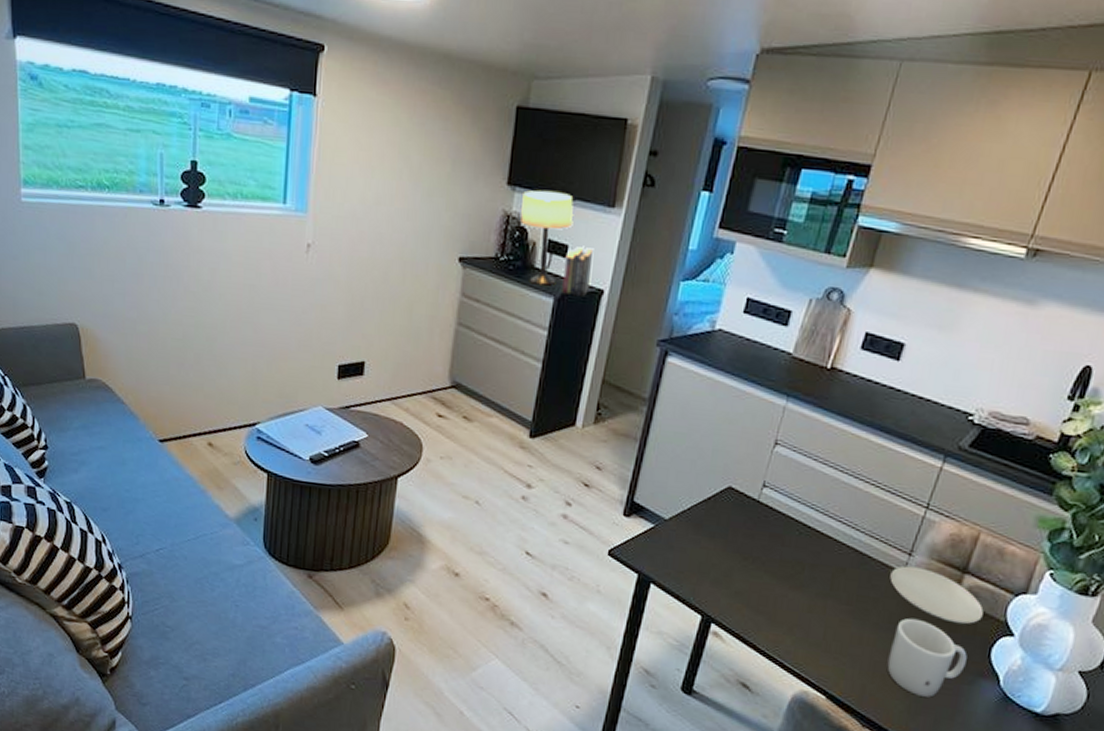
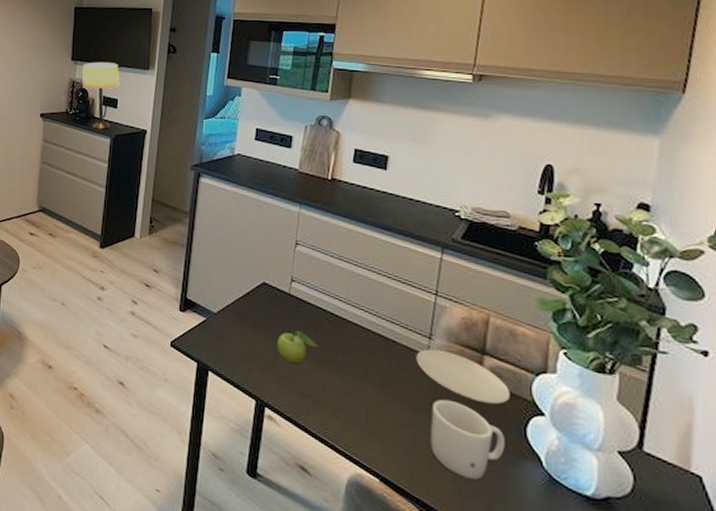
books: present [562,247,594,297] -> none [116,100,137,137]
fruit: none [734,542,784,578] -> present [276,331,320,364]

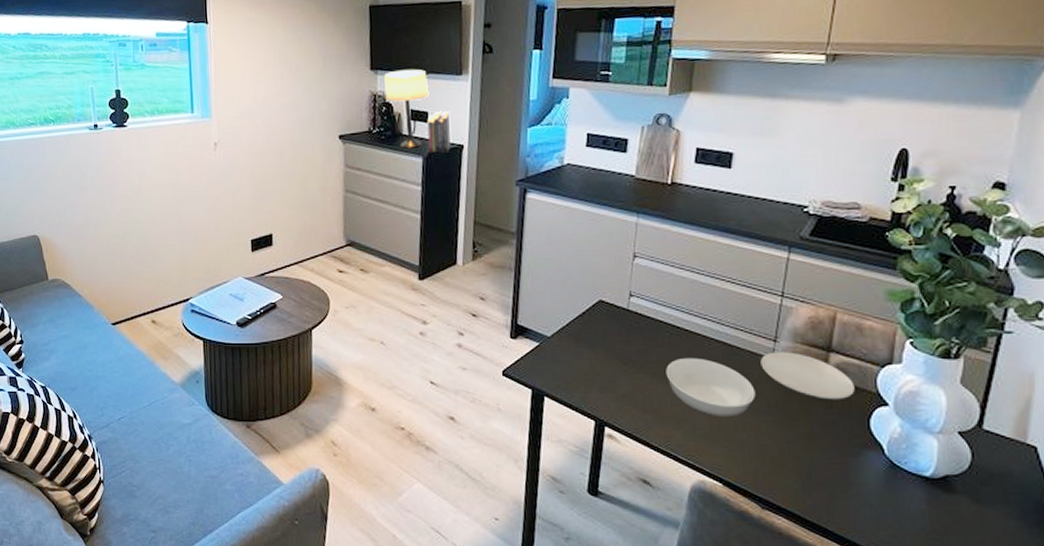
books: none [116,100,137,137] -> present [427,112,451,154]
fruit: present [276,331,320,364] -> none [615,347,661,380]
bowl: none [324,346,412,411] -> present [666,357,756,418]
mug: present [430,399,505,480] -> none [773,400,848,473]

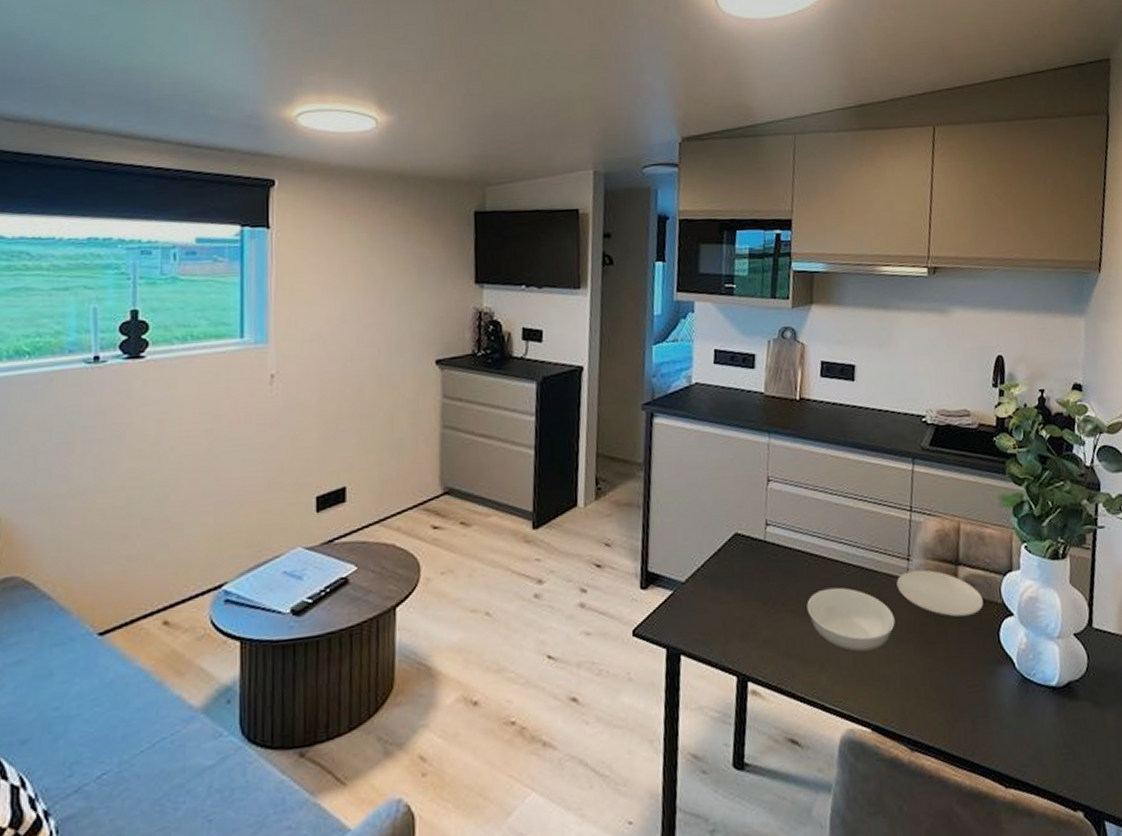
table lamp: present [384,69,428,150] -> none [491,282,542,374]
books: present [427,112,451,154] -> none [541,330,569,378]

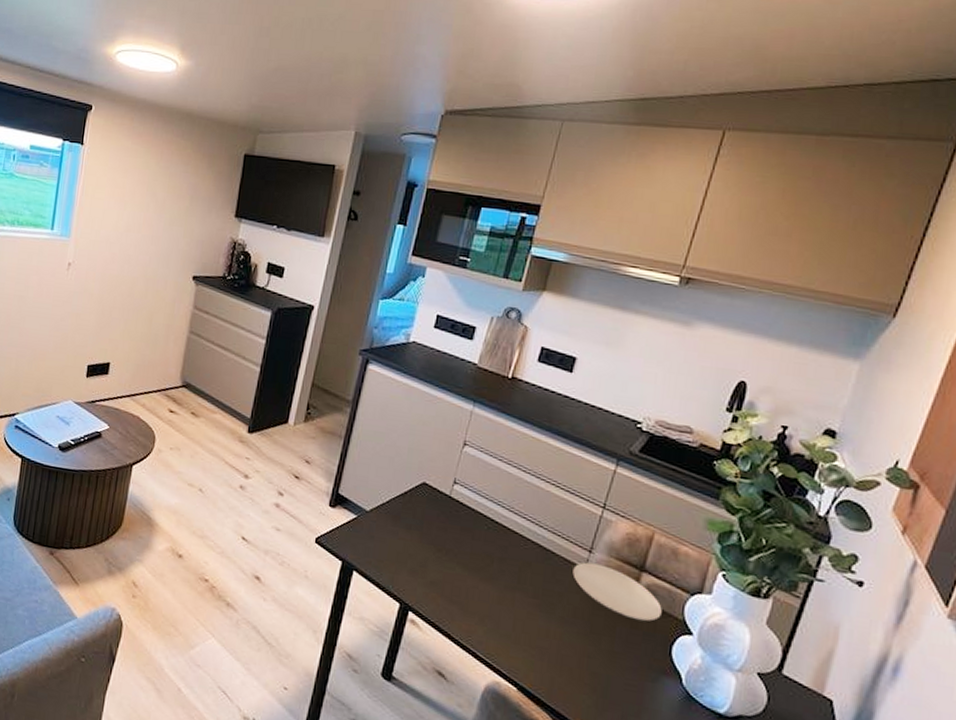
bowl: present [806,587,895,653] -> none [477,553,564,622]

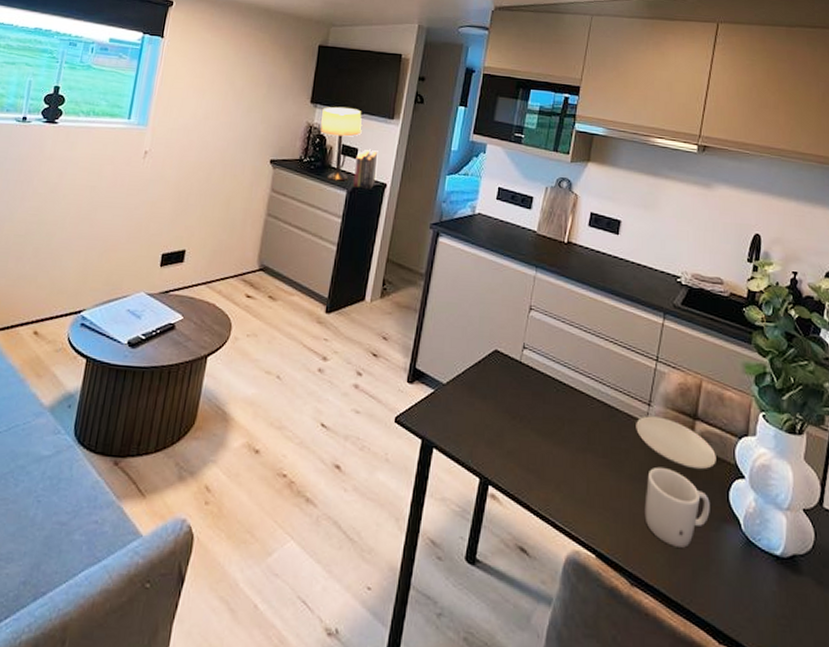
table lamp: none [245,221,290,302] -> present [320,106,362,182]
books: none [278,269,306,312] -> present [353,150,378,190]
mug: none [573,613,649,693] -> present [644,466,710,548]

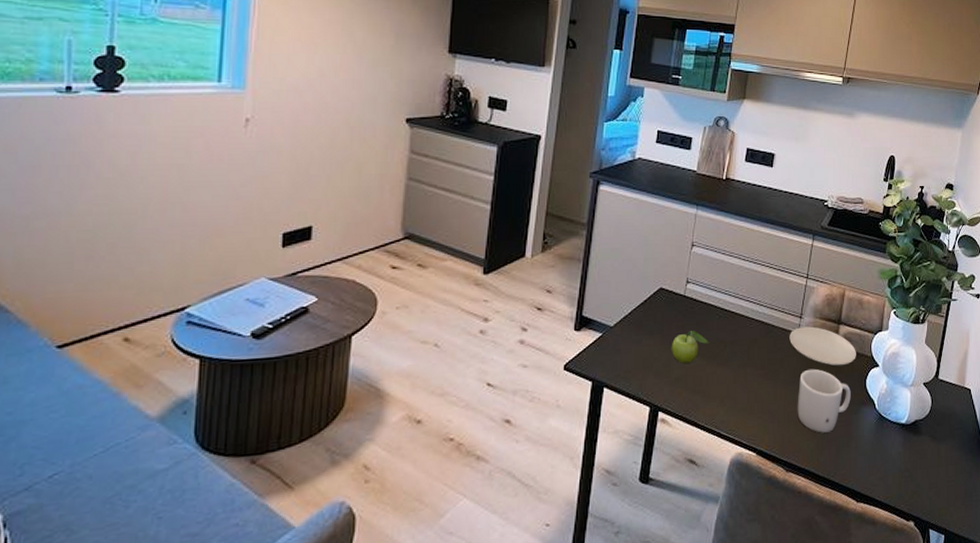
table lamp: present [320,106,362,182] -> none [463,55,509,138]
books: present [353,150,378,190] -> none [504,101,530,143]
fruit: none [504,401,546,437] -> present [671,331,710,363]

